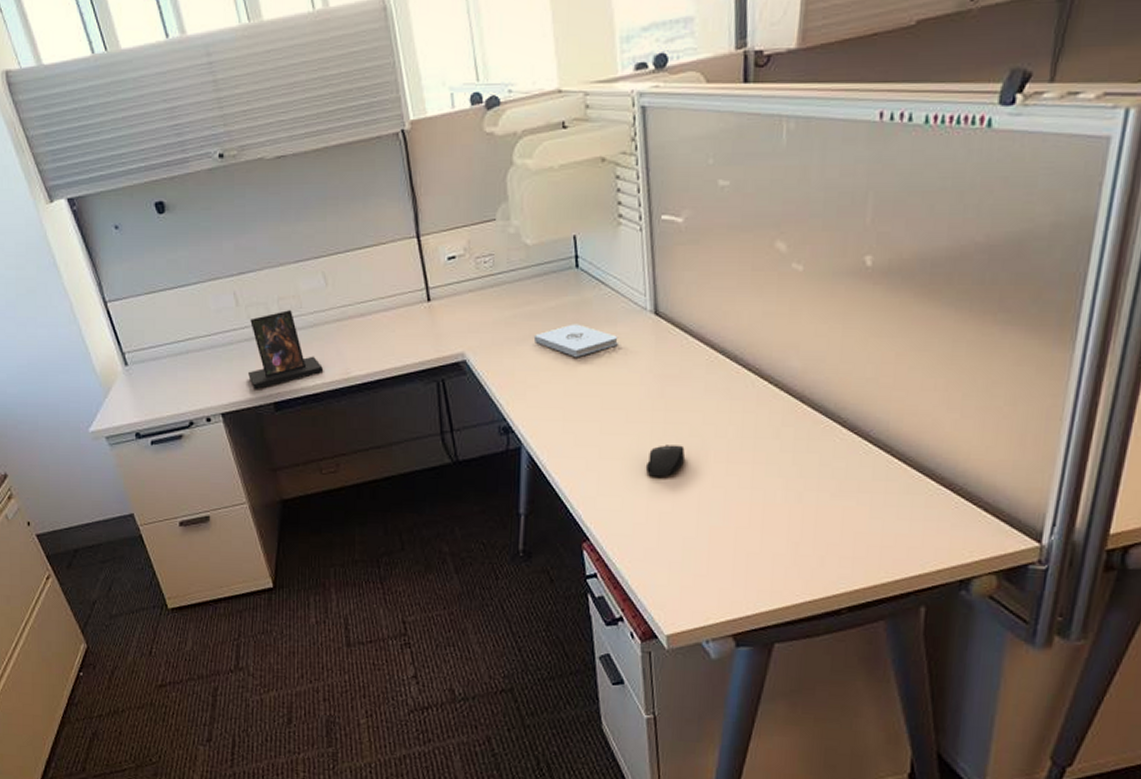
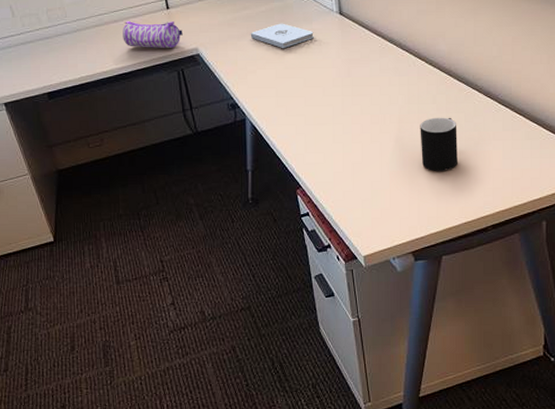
photo frame: present [248,310,324,389] -> none [25,19,87,82]
pencil case: none [370,314,446,353] -> present [122,20,183,49]
mouse: present [645,445,686,477] -> none [340,111,369,136]
cup: none [754,457,808,530] -> present [420,117,457,171]

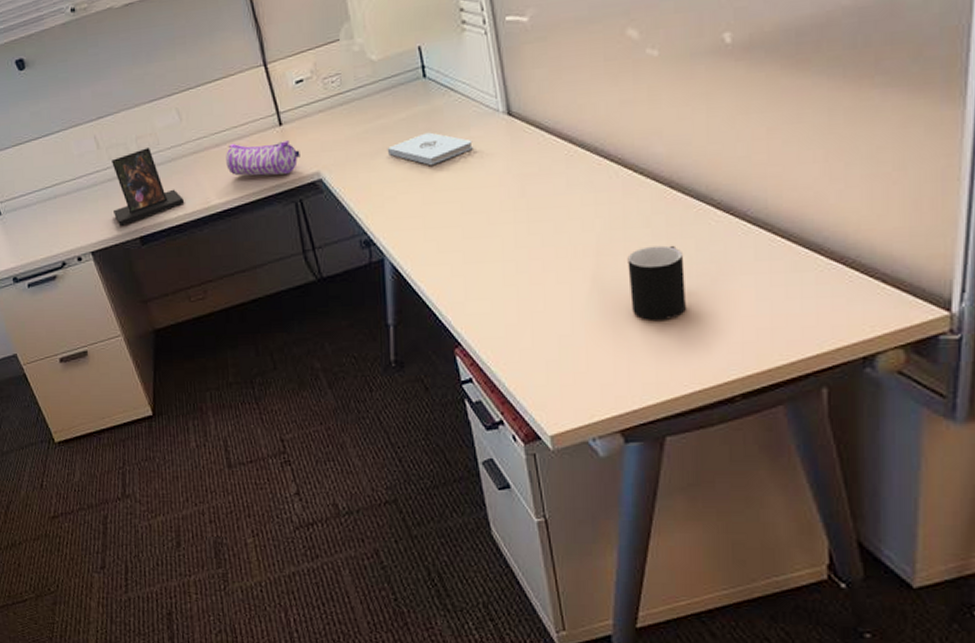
photo frame: none [25,19,87,82] -> present [111,148,185,226]

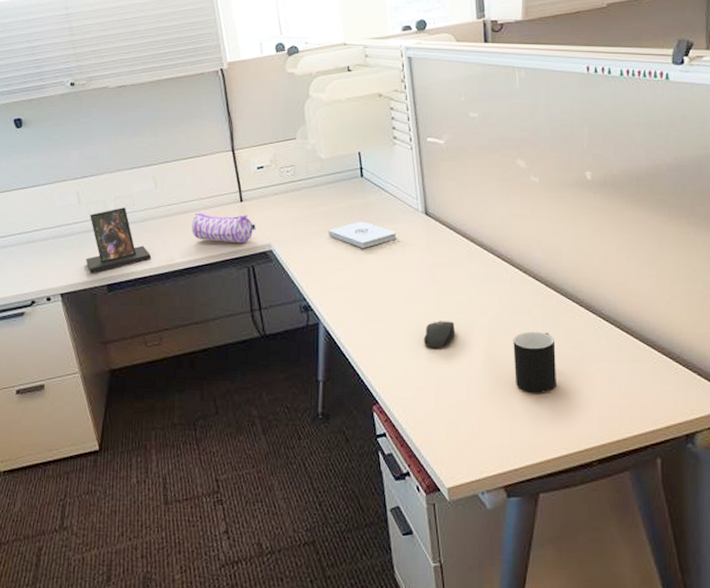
mouse: none [512,242,553,277] -> present [423,321,456,348]

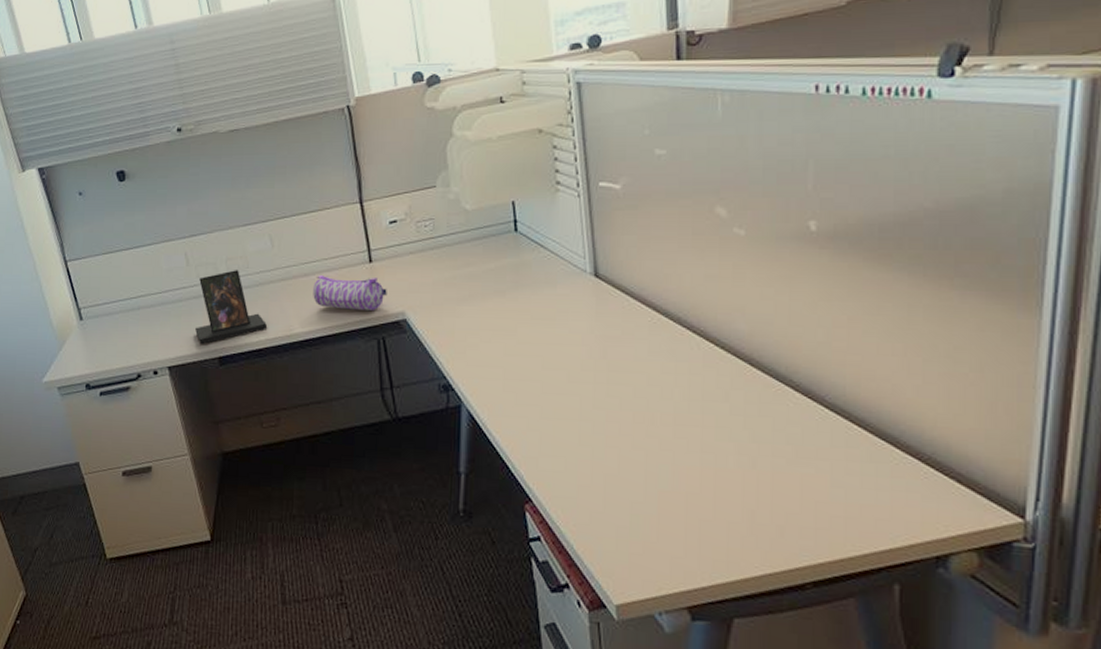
notepad: present [328,221,397,248] -> none [473,285,558,317]
mouse: present [423,321,456,348] -> none [589,405,631,439]
cup: present [513,331,556,393] -> none [704,421,761,497]

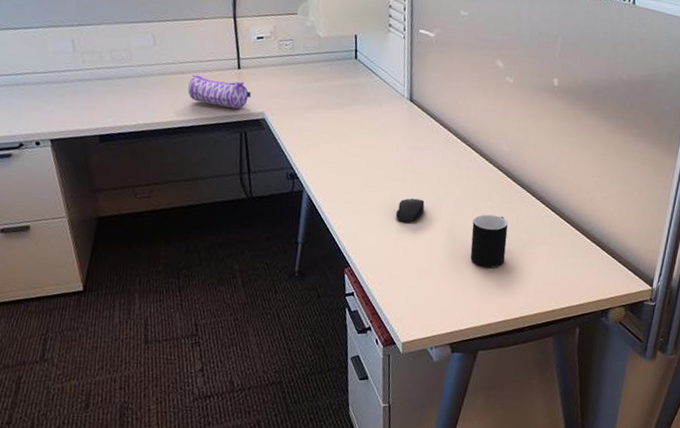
photo frame: present [195,270,268,344] -> none [78,60,146,123]
mouse: none [589,405,631,439] -> present [395,198,425,223]
cup: none [704,421,761,497] -> present [470,214,508,268]

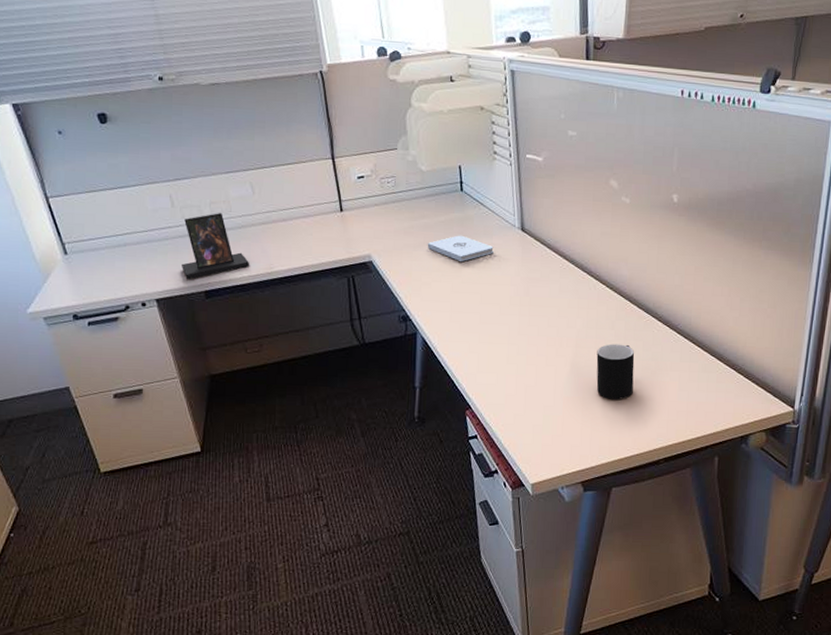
photo frame: none [78,60,146,123] -> present [182,213,250,279]
pencil case: present [188,74,251,109] -> none [291,220,356,254]
notepad: none [319,100,383,126] -> present [427,235,494,261]
mouse: present [395,198,425,223] -> none [514,332,545,358]

